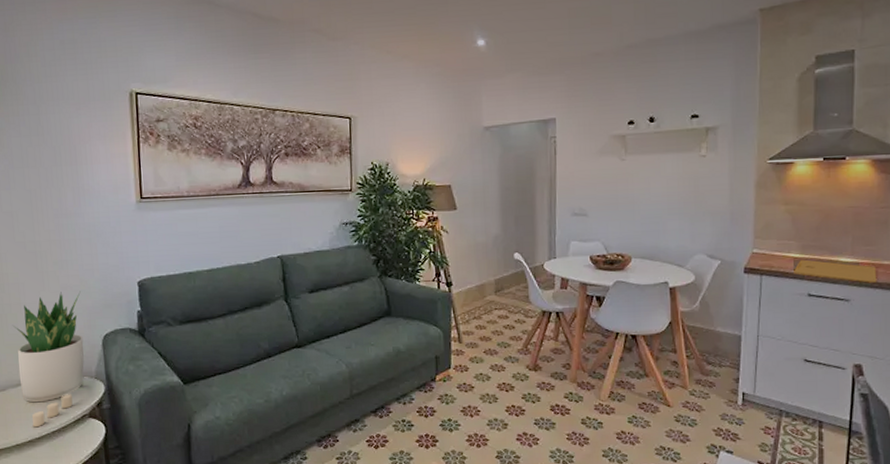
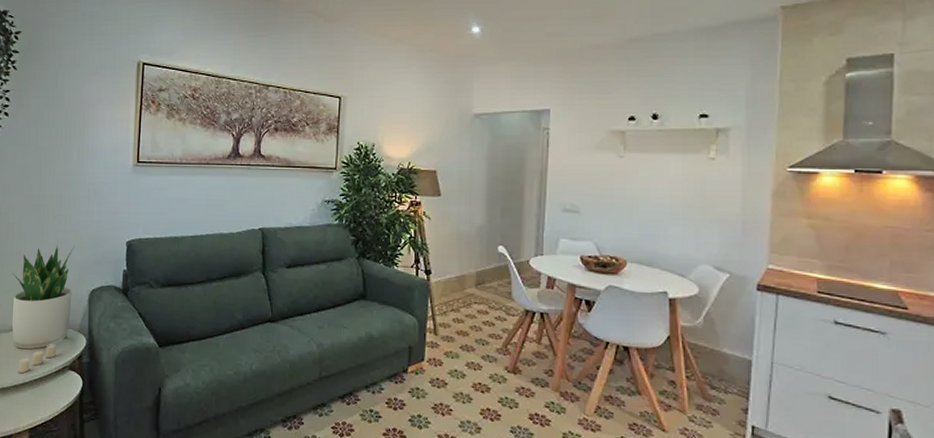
cutting board: present [794,259,877,283] -> none [817,281,921,316]

